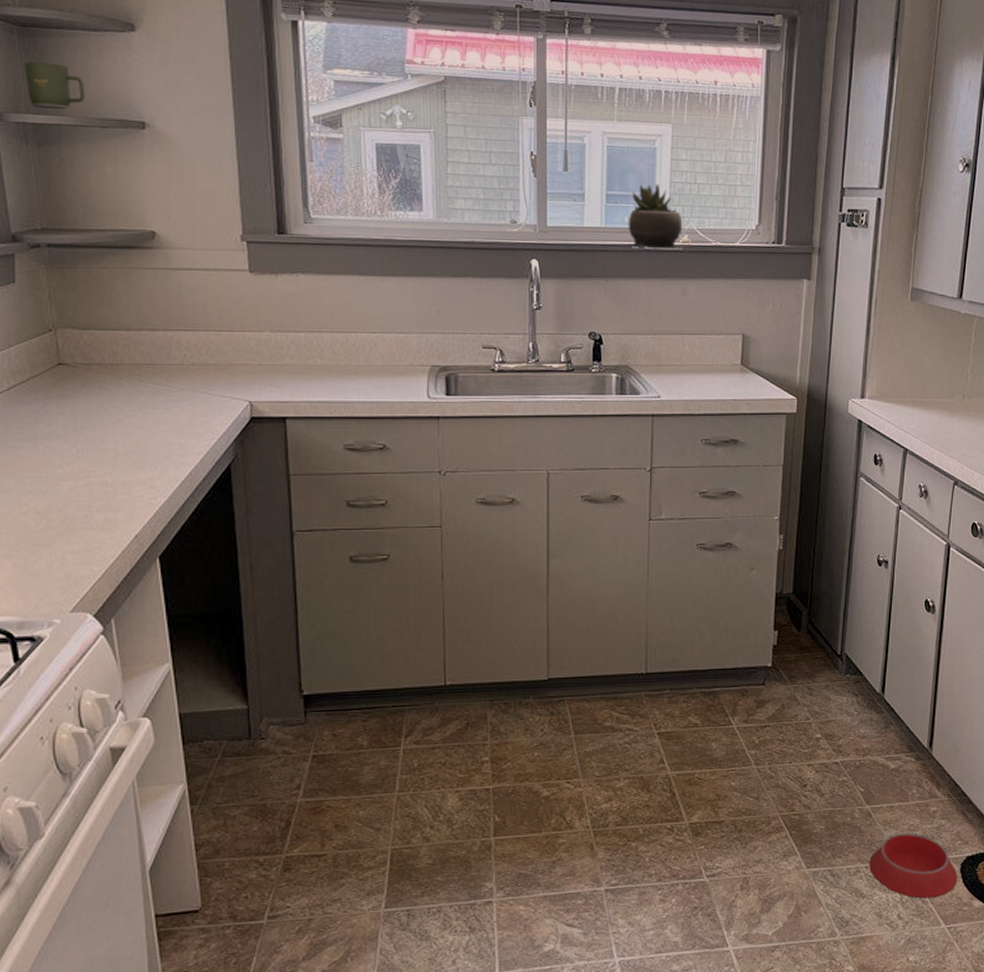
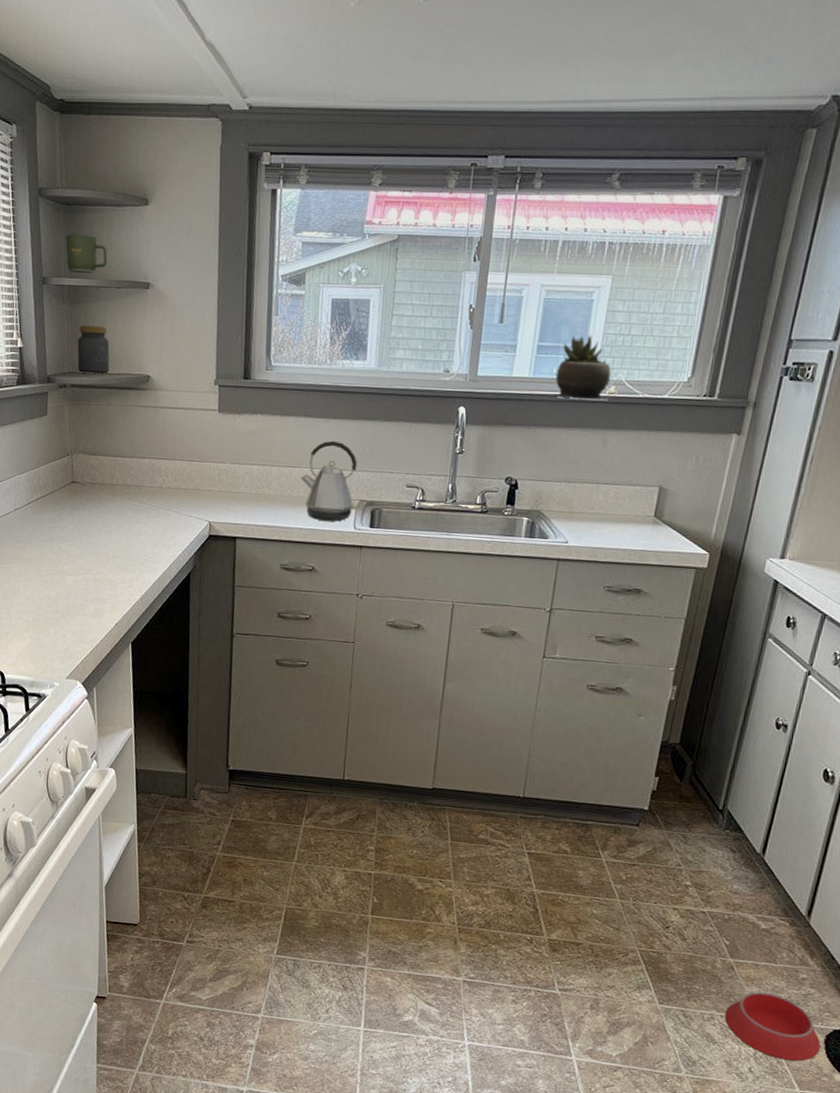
jar: none [52,172,100,231] -> present [77,325,110,374]
kettle: none [359,300,430,391] -> present [301,440,358,522]

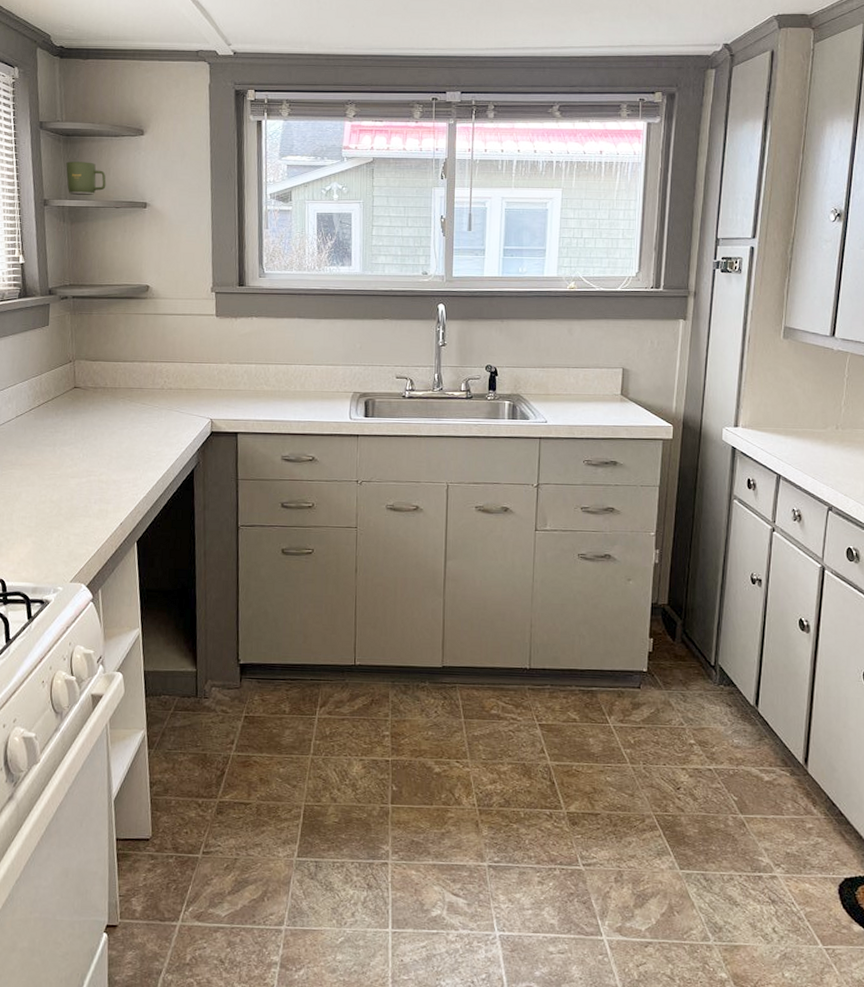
jar: present [77,325,110,374] -> none [78,242,110,286]
kettle: present [301,440,358,522] -> none [297,338,353,413]
succulent plant: present [553,334,612,400] -> none [521,239,571,295]
pet bowl: present [724,991,821,1061] -> none [743,846,836,916]

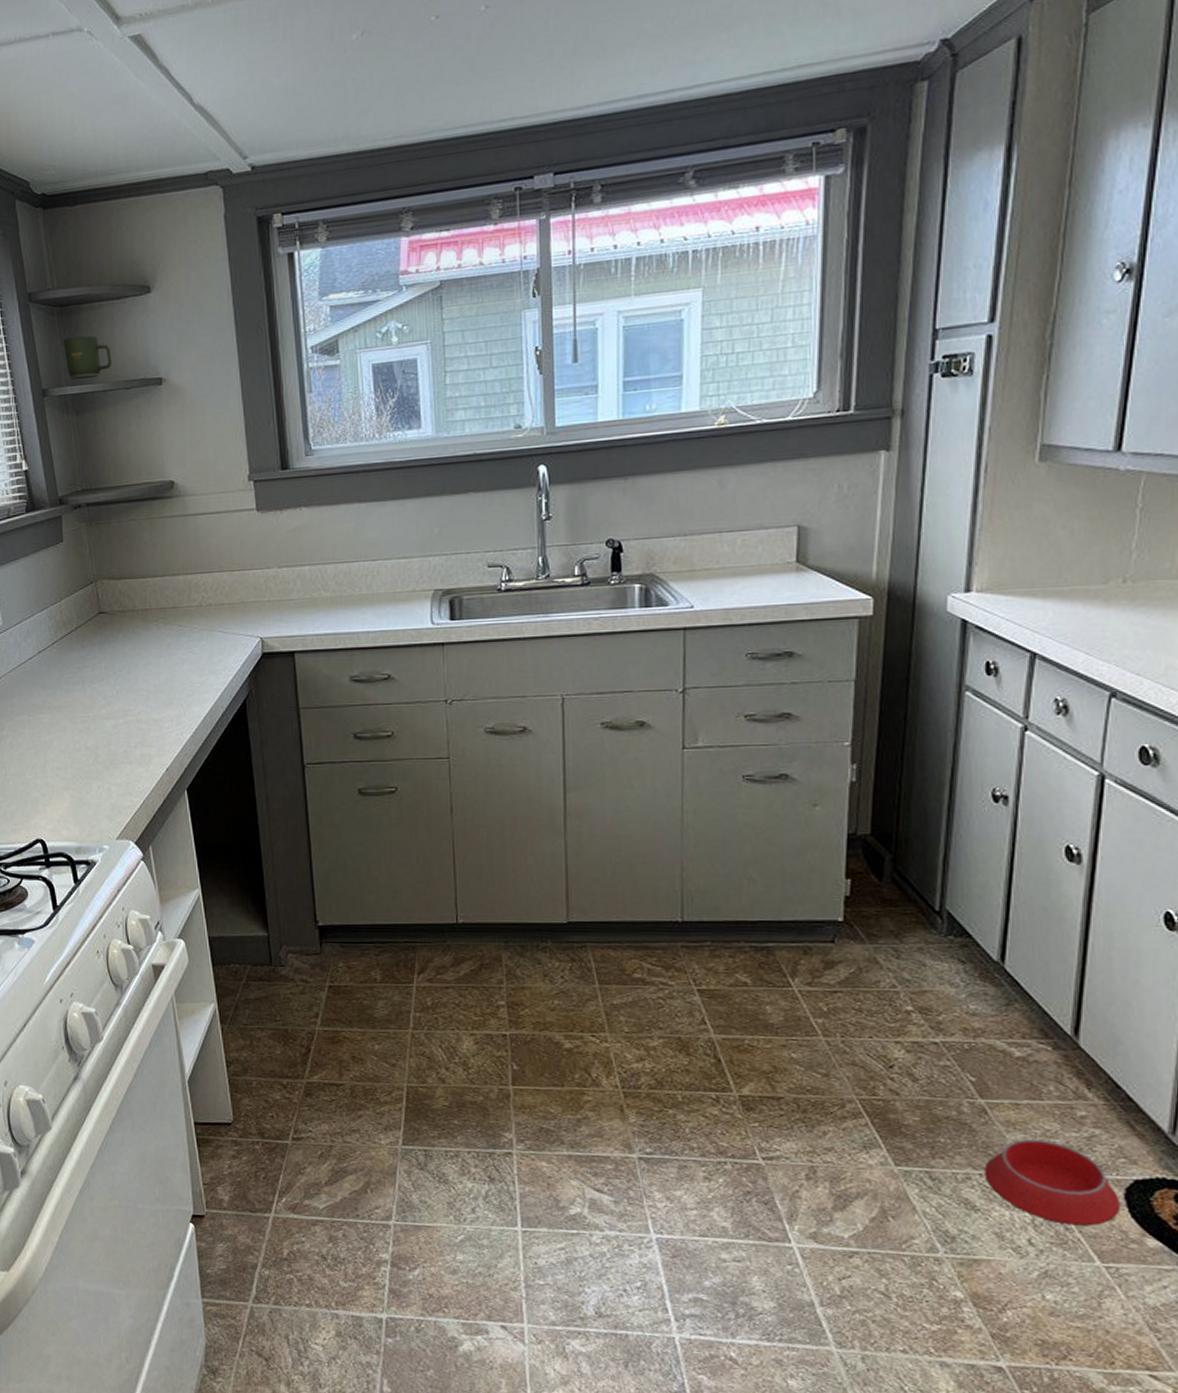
pet bowl: none [743,846,836,916] -> present [984,1138,1121,1226]

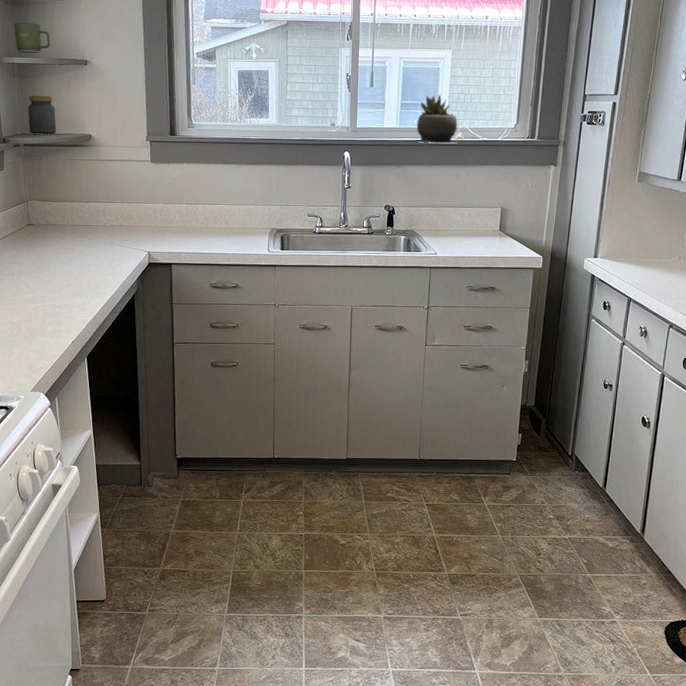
jar: none [89,434,128,489] -> present [28,95,57,135]
succulent plant: none [650,360,720,438] -> present [416,94,458,144]
pet bowl: present [984,1138,1121,1226] -> none [589,598,662,652]

